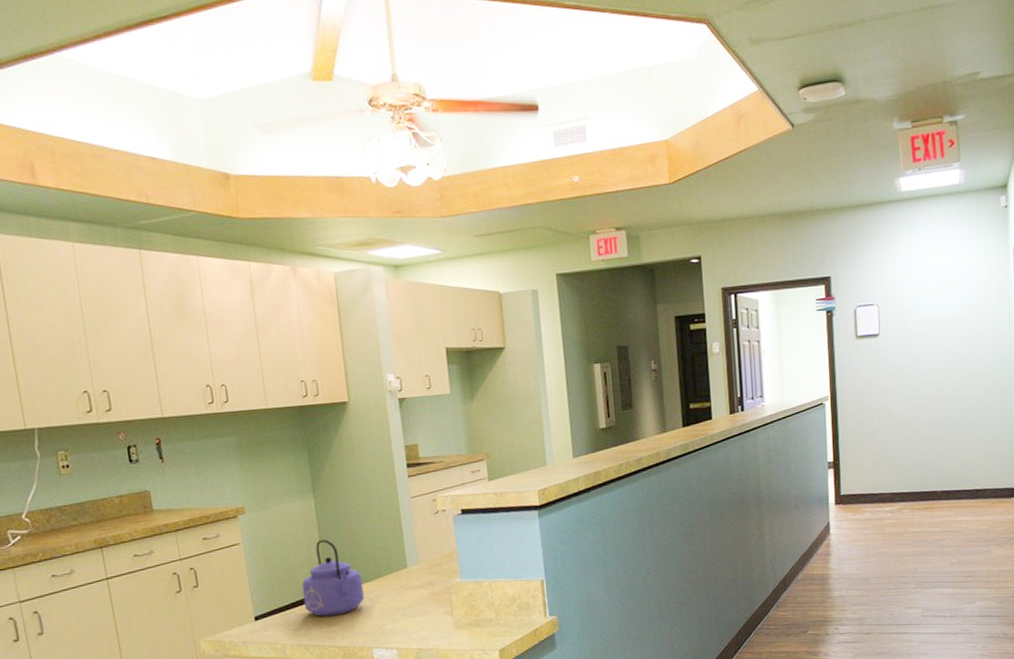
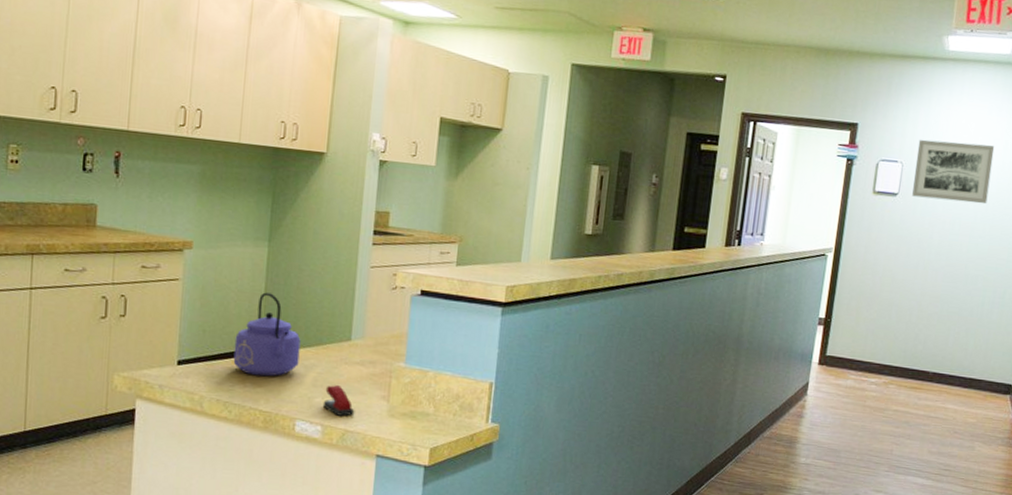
stapler: none [393,610,425,638] -> present [322,385,355,416]
wall art: none [889,271,962,334] -> present [912,139,995,205]

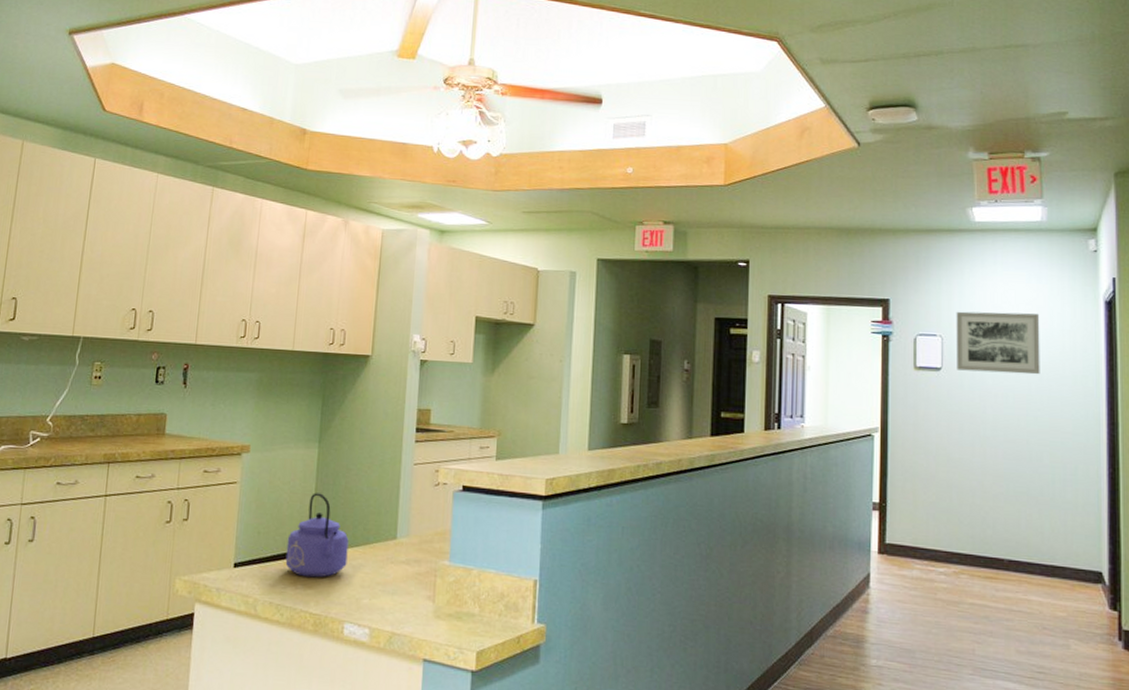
stapler: present [322,385,355,416] -> none [370,585,402,618]

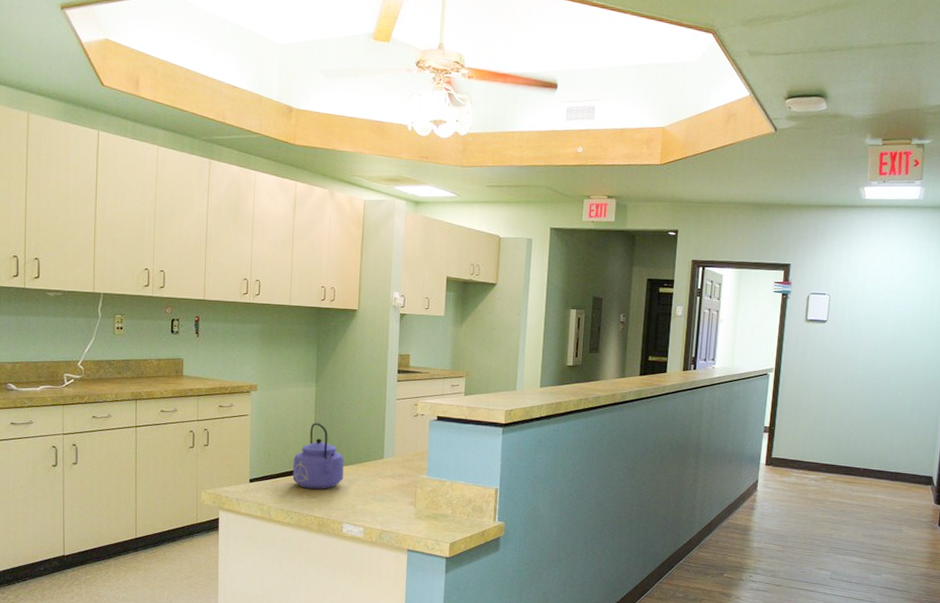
wall art: present [956,311,1040,375] -> none [839,274,909,326]

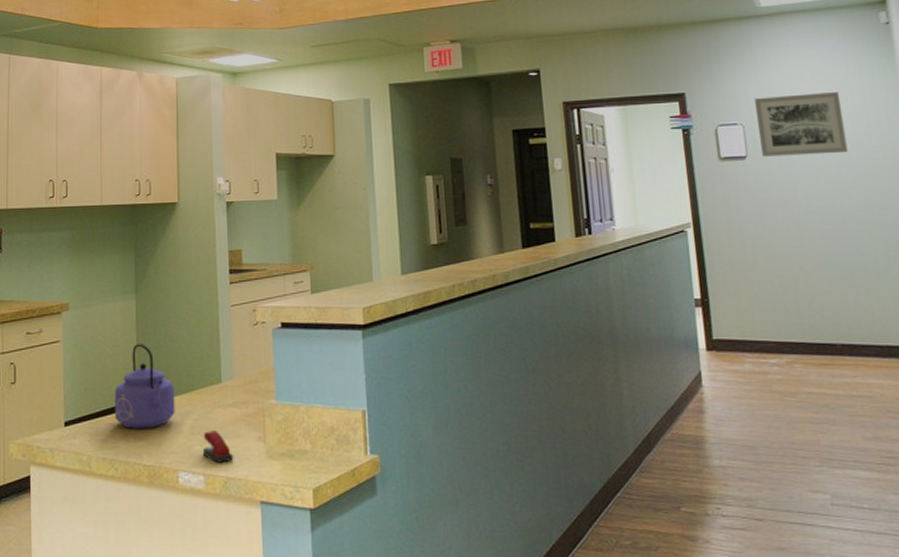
stapler: none [363,494,389,519] -> present [202,431,234,463]
wall art: none [839,274,909,326] -> present [754,91,848,157]

